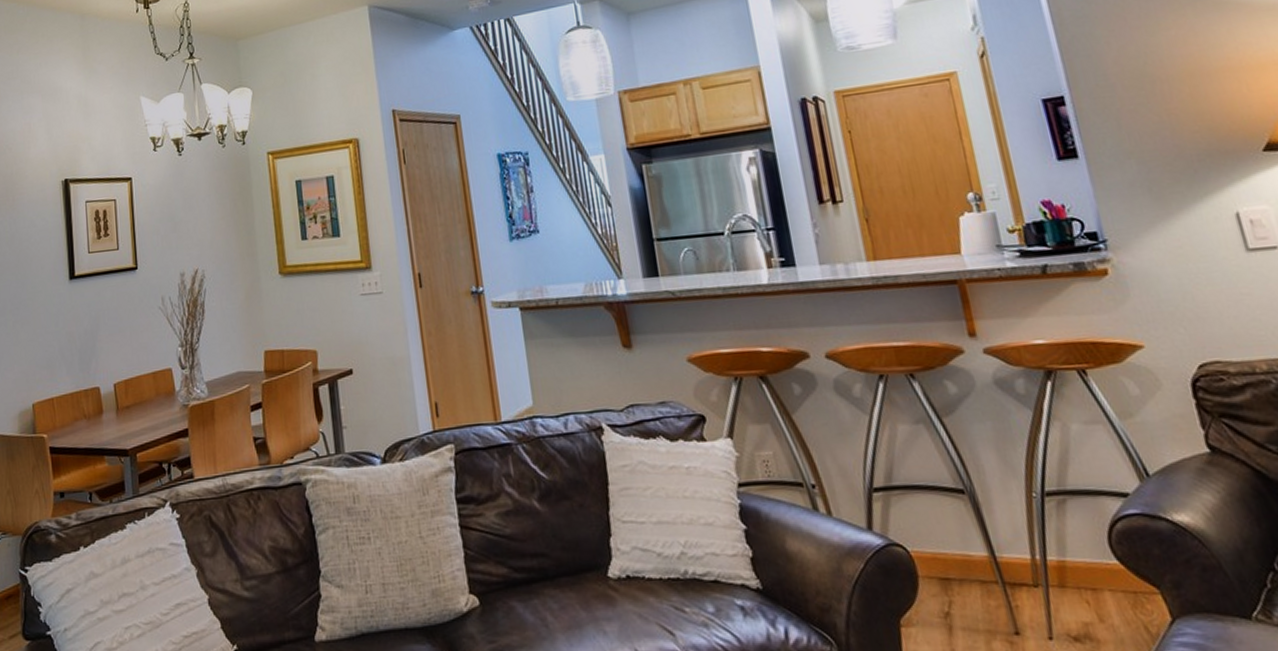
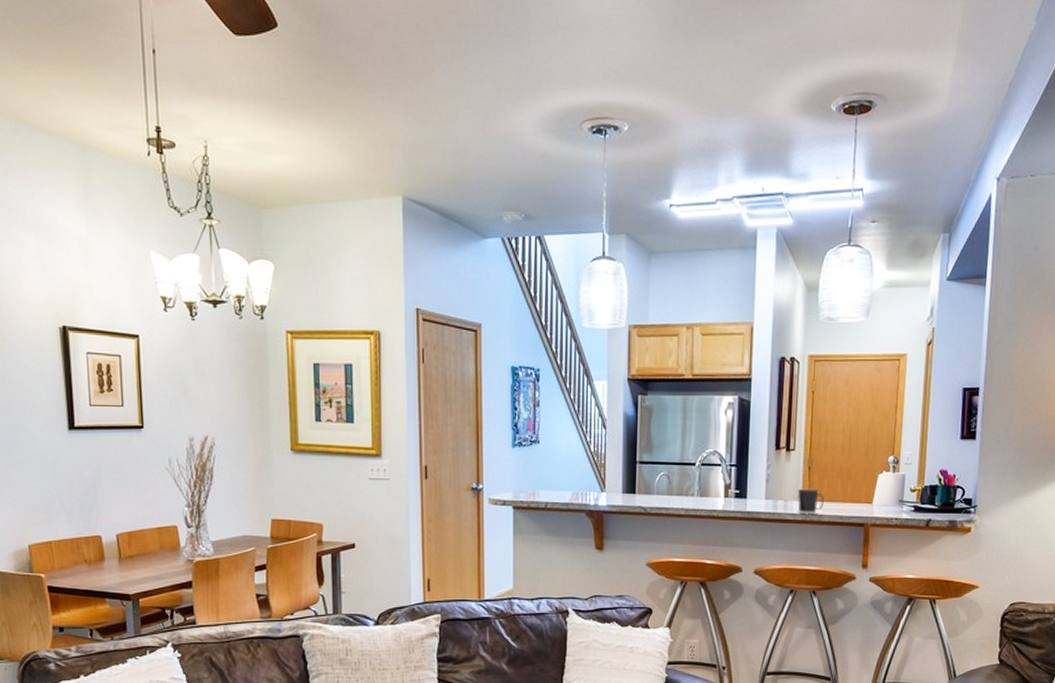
mug: none [859,244,897,278] -> present [797,488,824,515]

